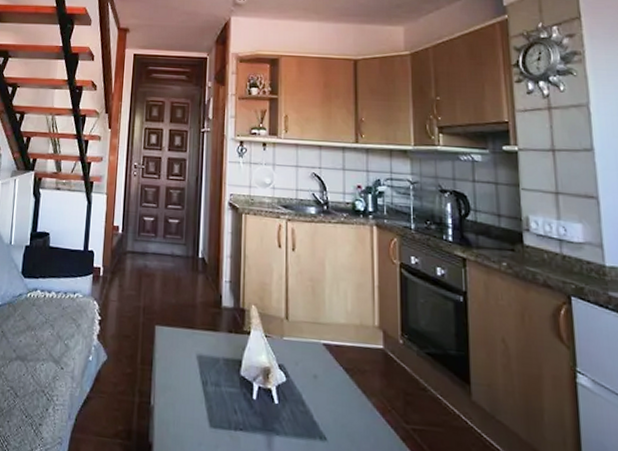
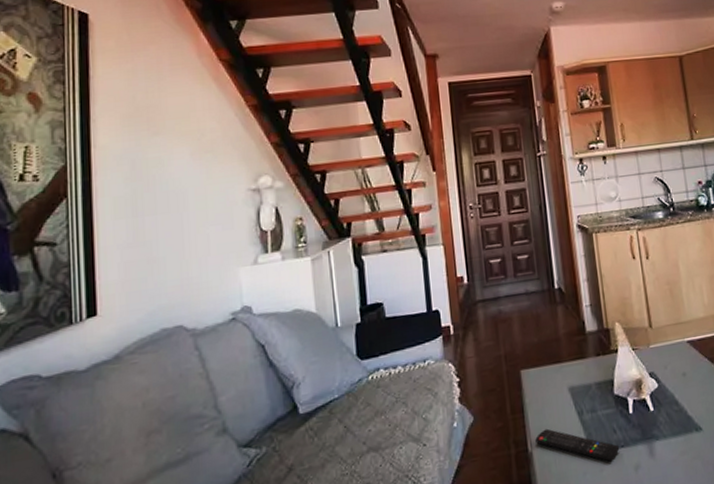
remote control: none [159,388,238,441] -> present [535,428,620,462]

